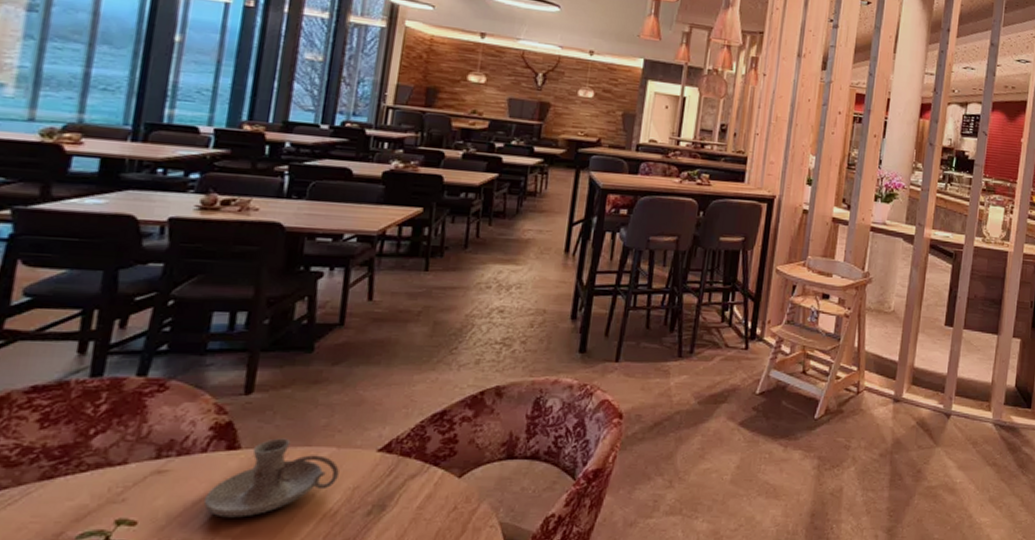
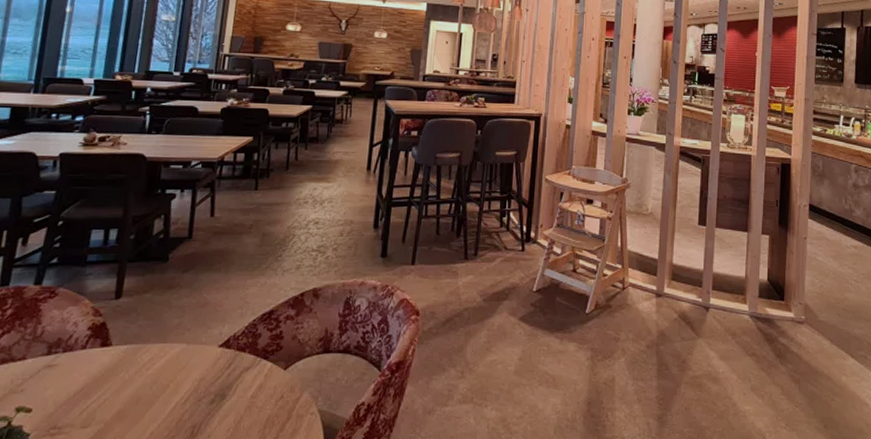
candle holder: present [203,438,339,518] -> none [82,336,188,406]

